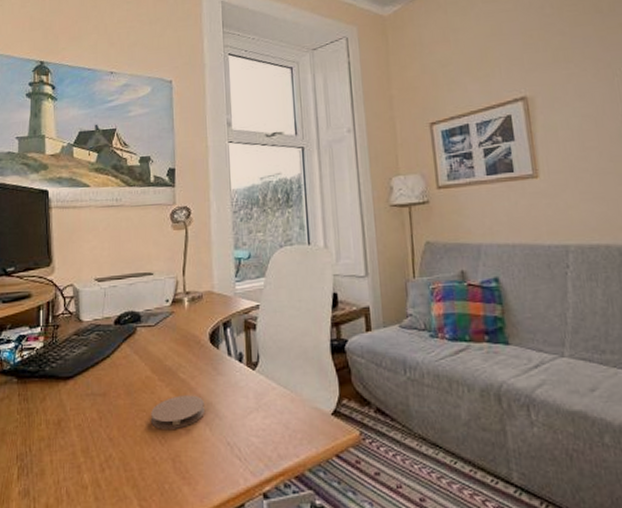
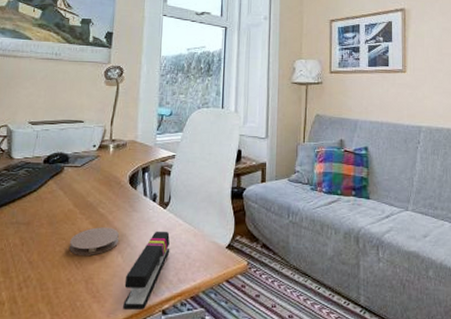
stapler: none [216,396,265,493] -> present [123,231,170,309]

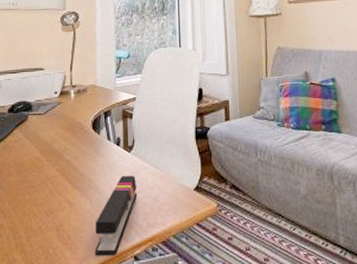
coaster: present [69,227,119,255] -> none [39,173,86,203]

